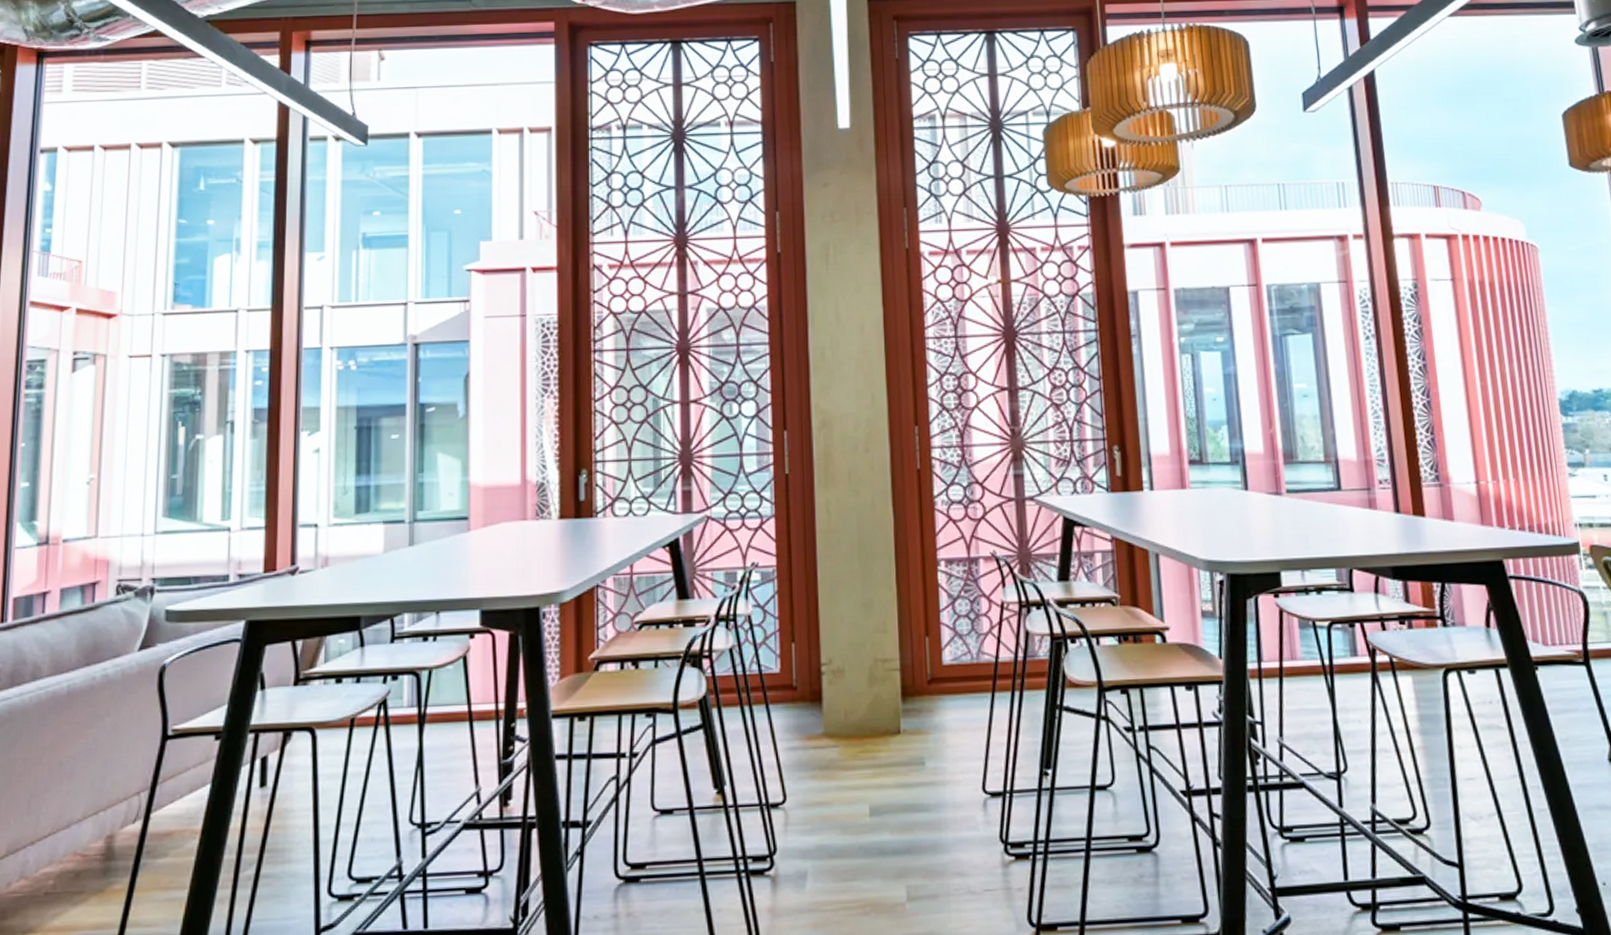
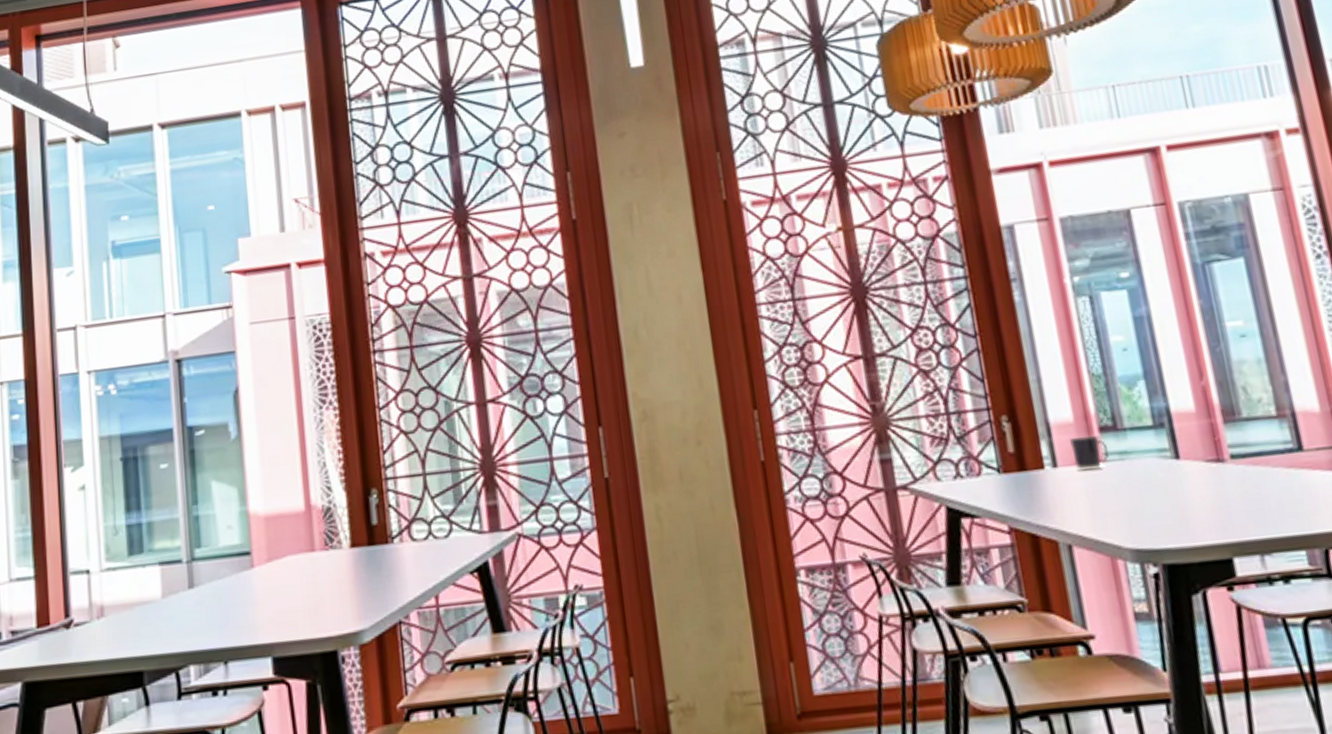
mug: none [1165,466,1194,495] -> present [1070,435,1109,471]

